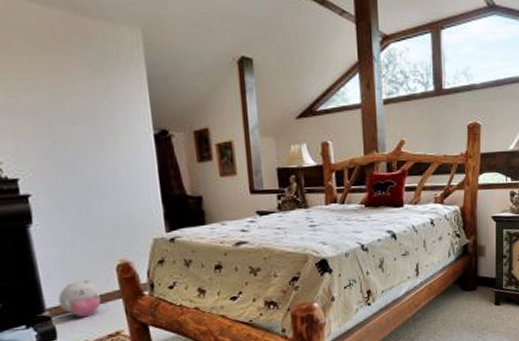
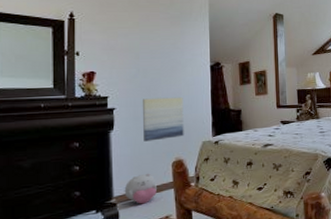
wall art: none [66,179,128,239] -> present [143,97,184,142]

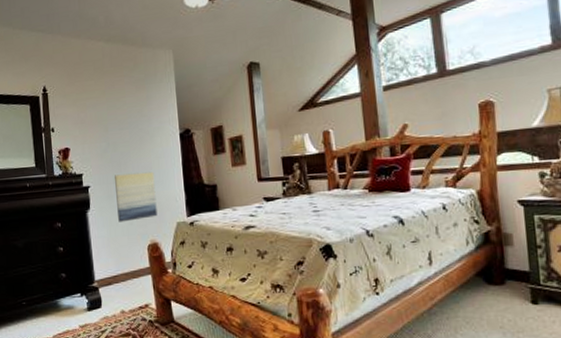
plush toy: present [124,173,157,204] -> none [104,256,135,290]

